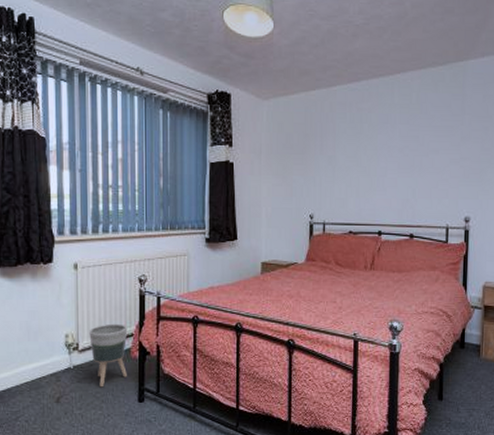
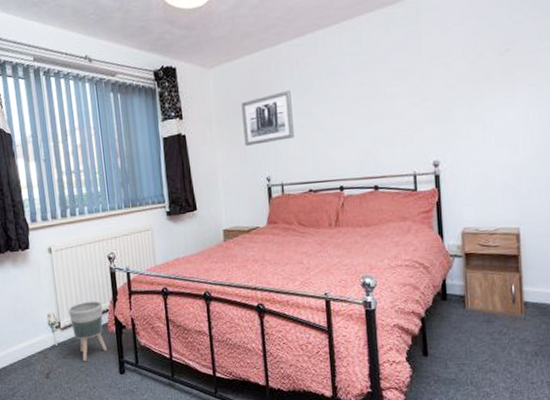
wall art: none [292,132,341,181] -> present [241,91,294,146]

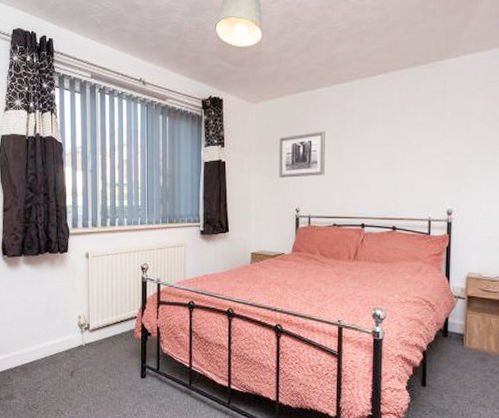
planter: present [68,301,107,362] -> none [99,307,132,364]

